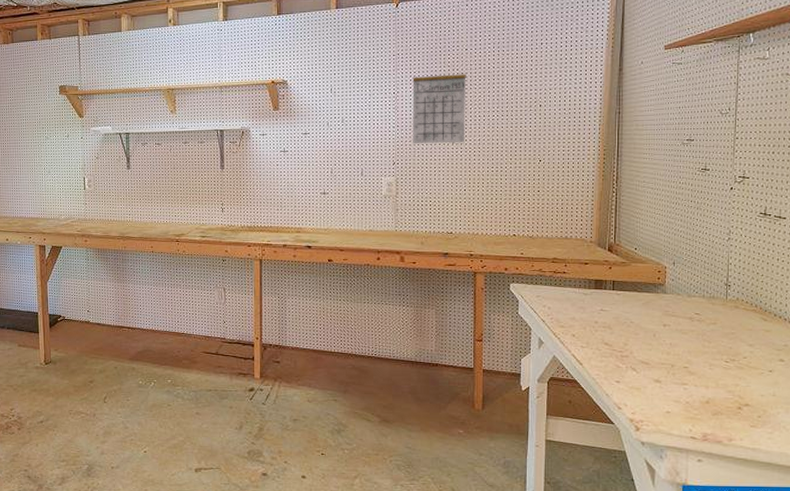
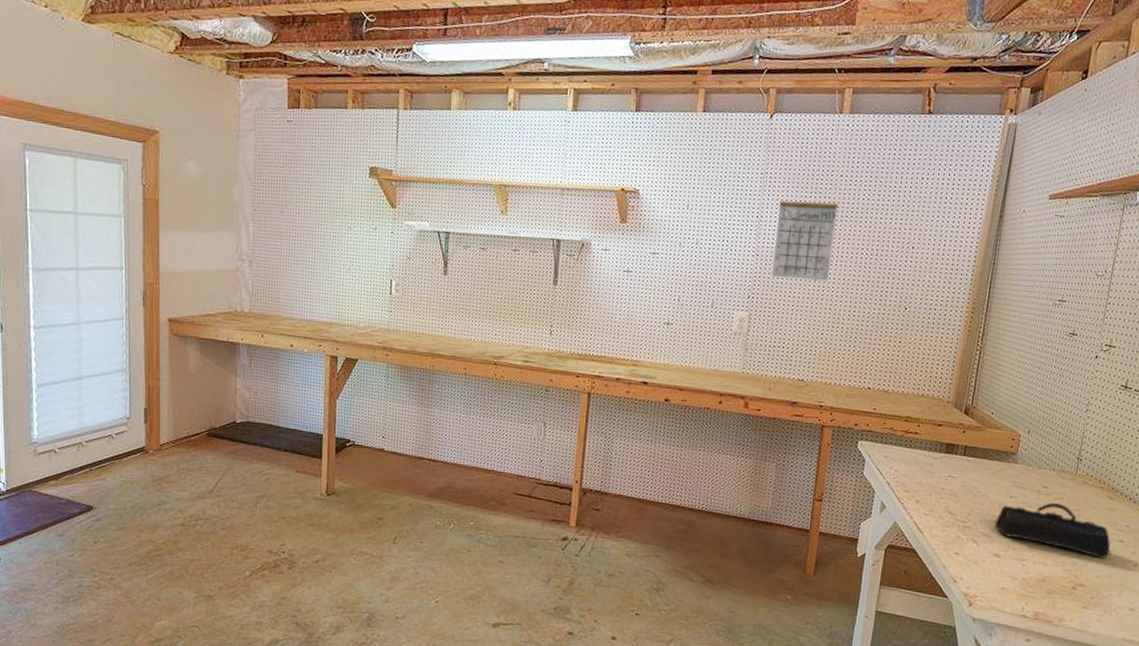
pencil case: none [652,328,772,379] -> present [994,503,1111,559]

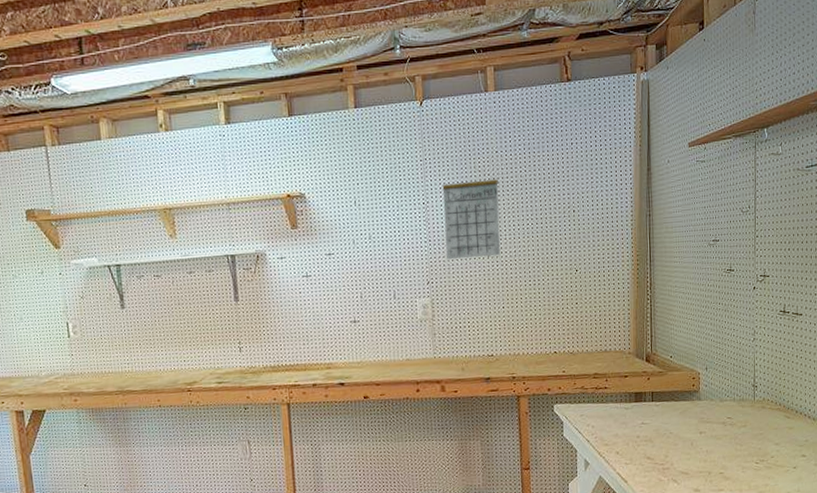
pencil case: present [994,503,1111,559] -> none [690,431,796,476]

